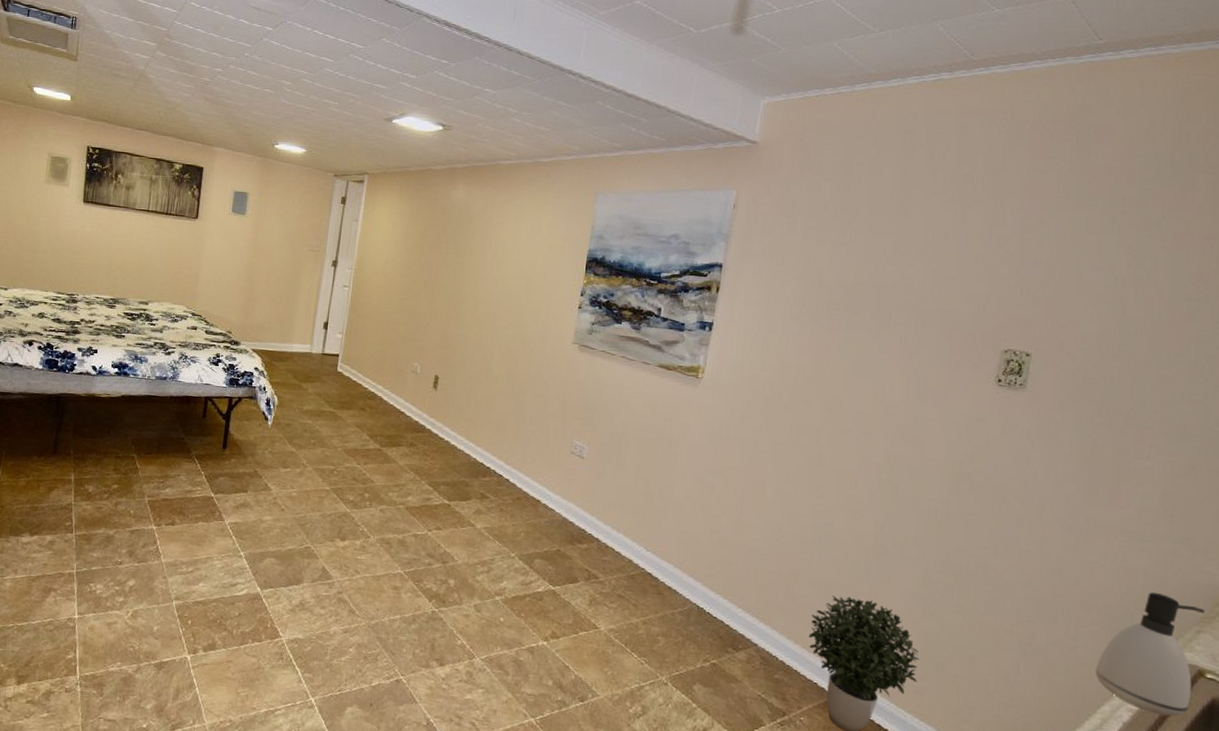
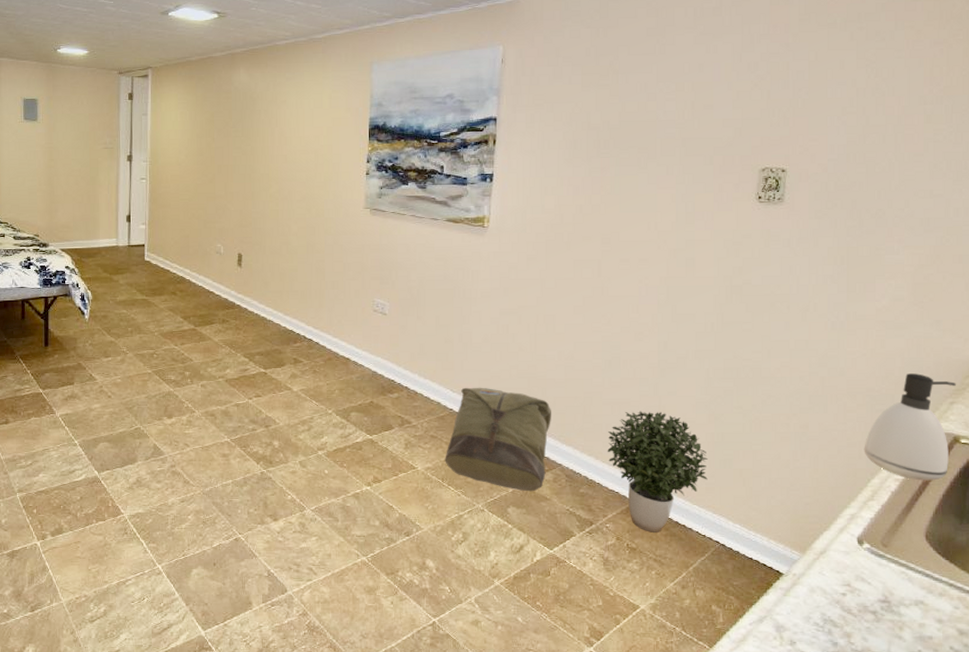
backpack: none [630,546,752,671] -> present [445,387,552,492]

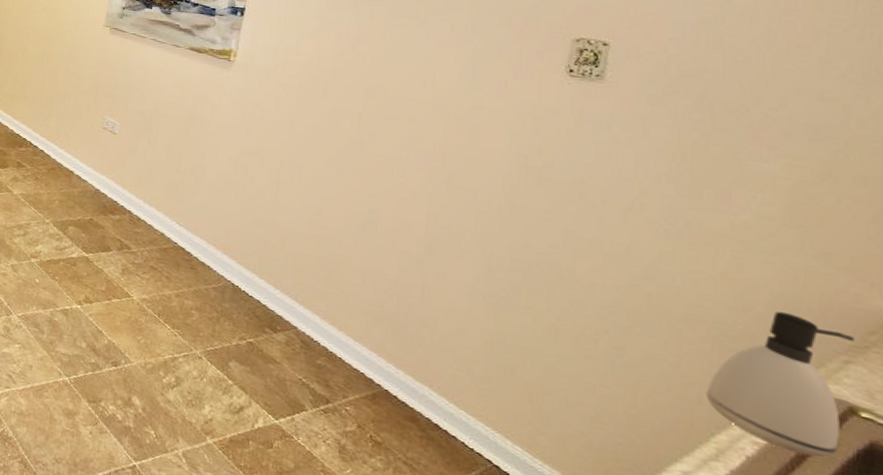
backpack: present [445,387,552,492] -> none [163,222,291,351]
potted plant: present [607,411,708,532] -> none [354,285,482,432]

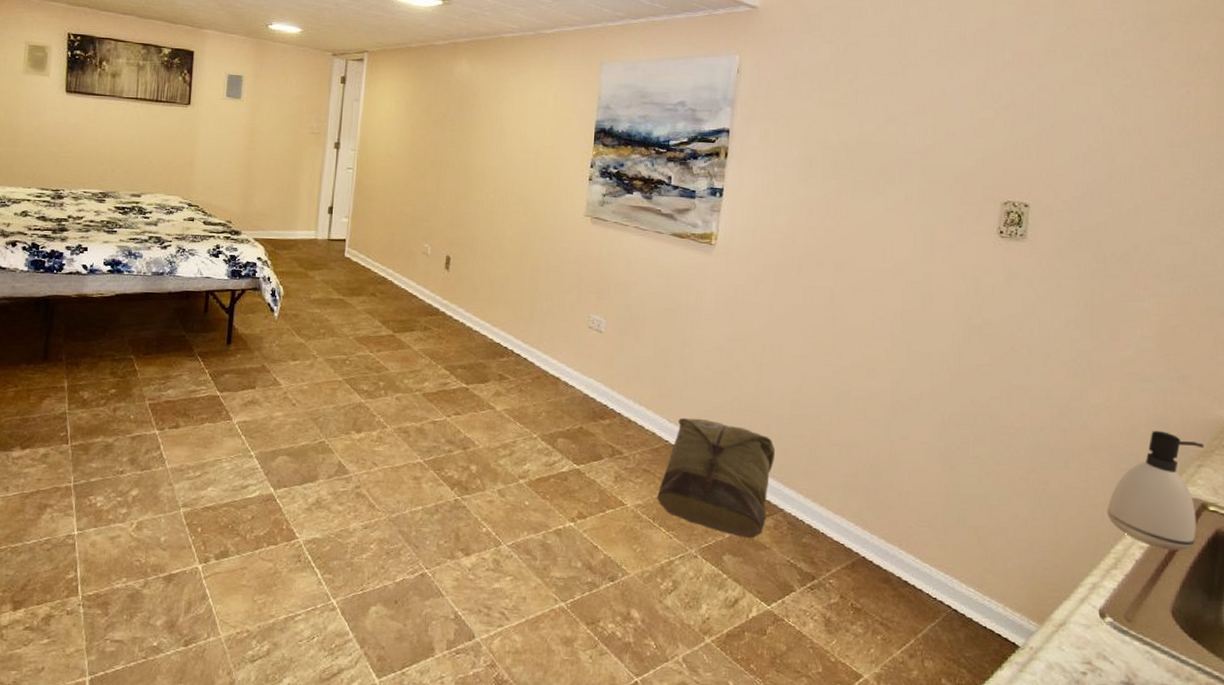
backpack: none [163,222,291,351] -> present [657,417,776,539]

